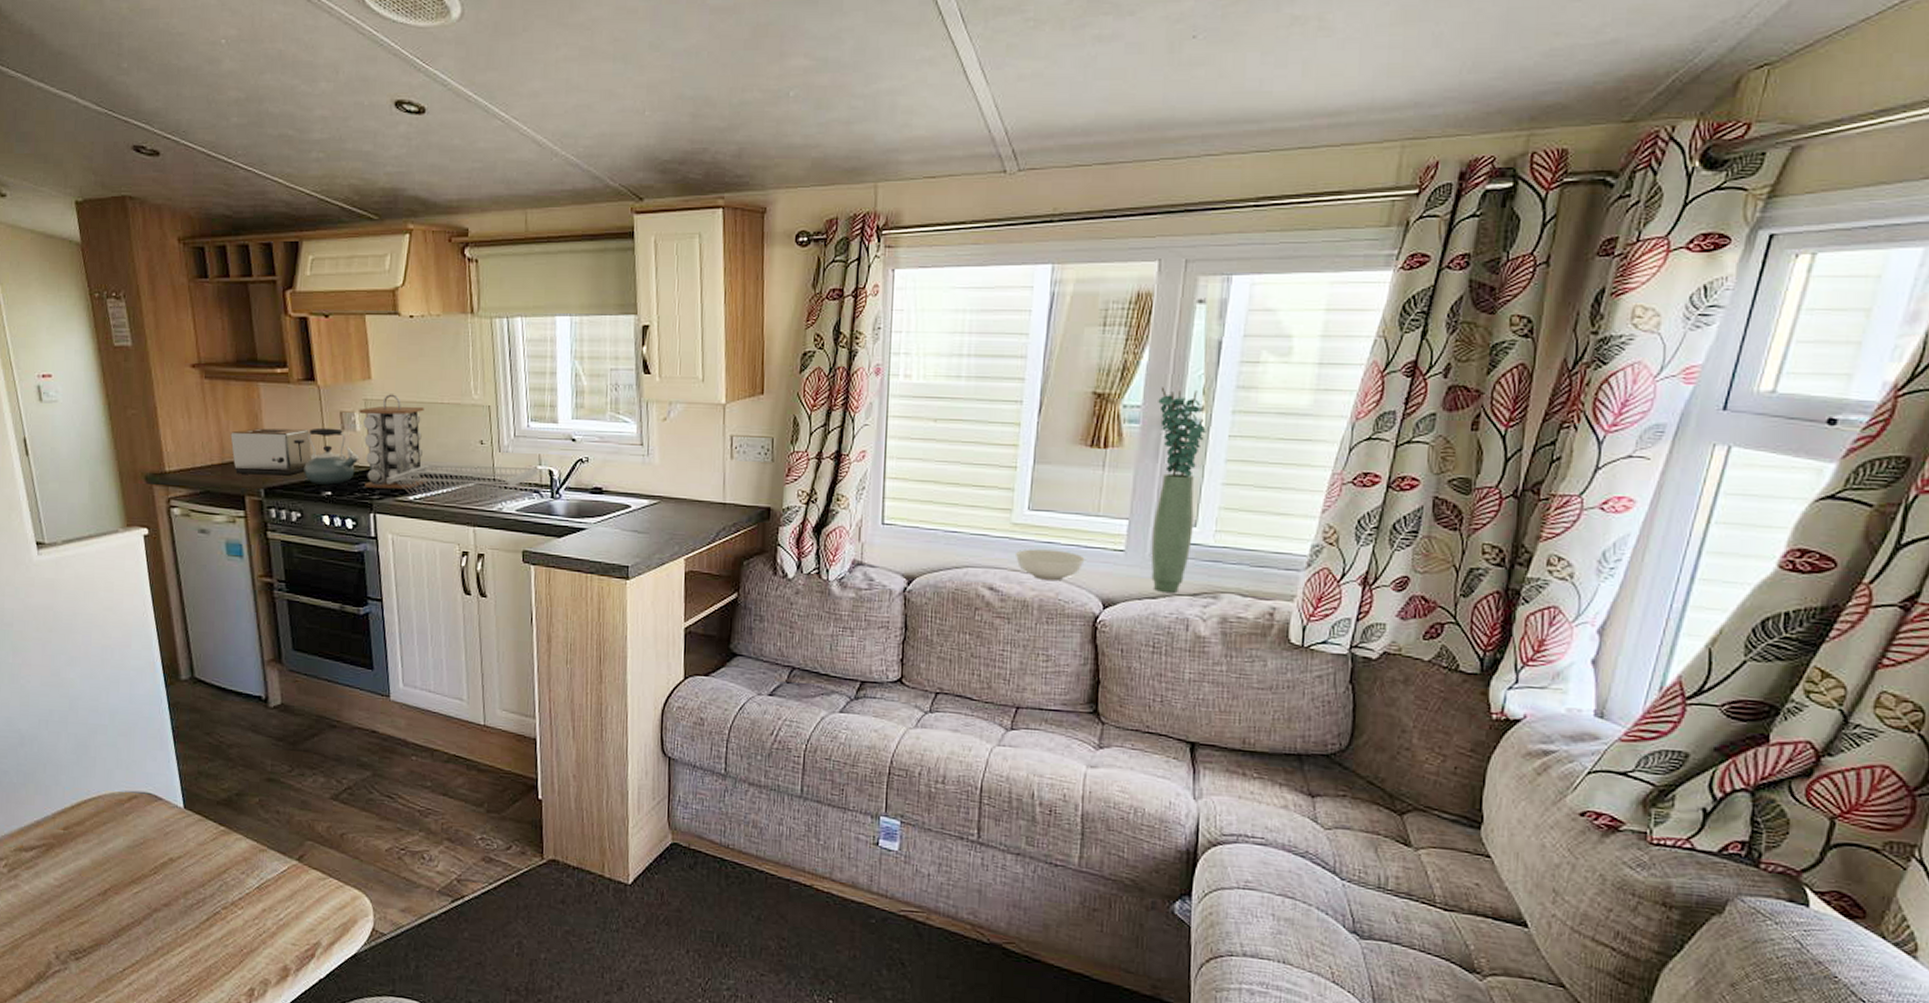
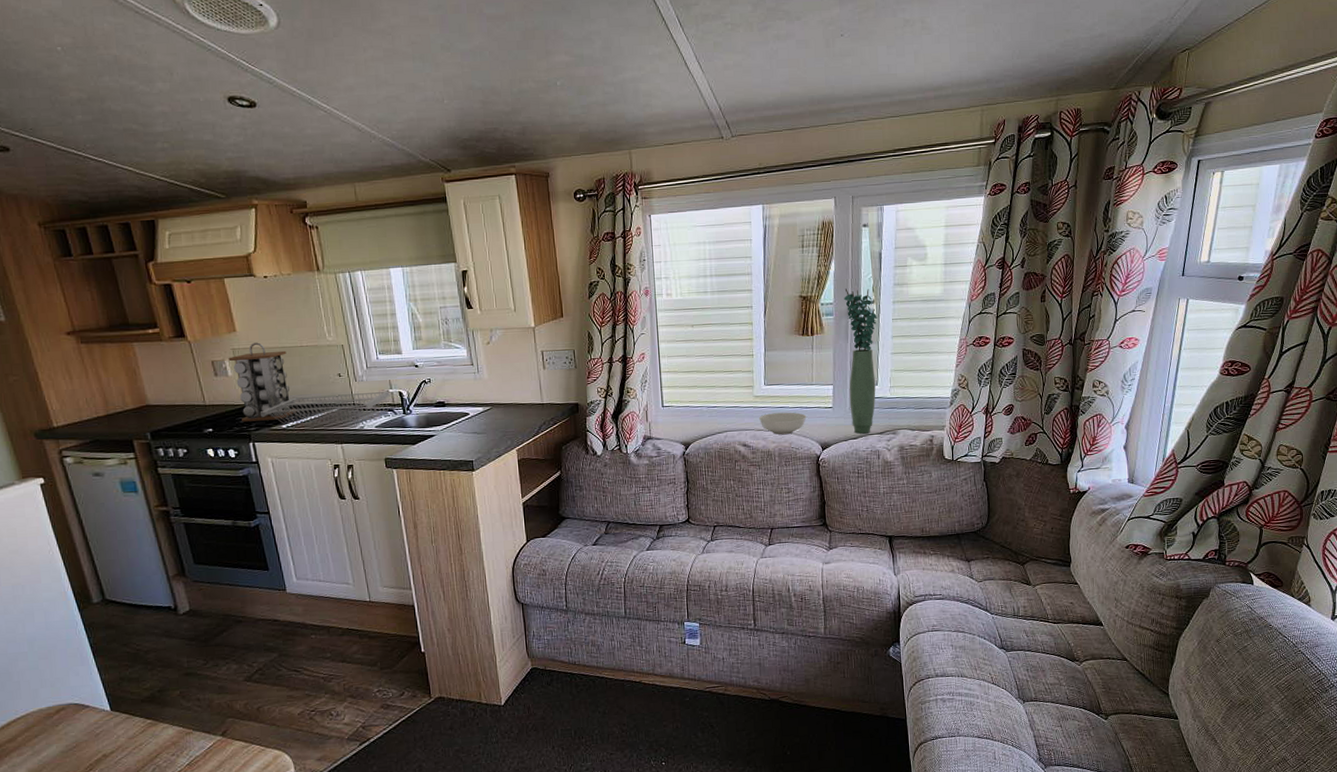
toaster: present [230,428,312,476] -> none [112,378,191,422]
kettle: present [304,427,359,485] -> none [184,375,234,424]

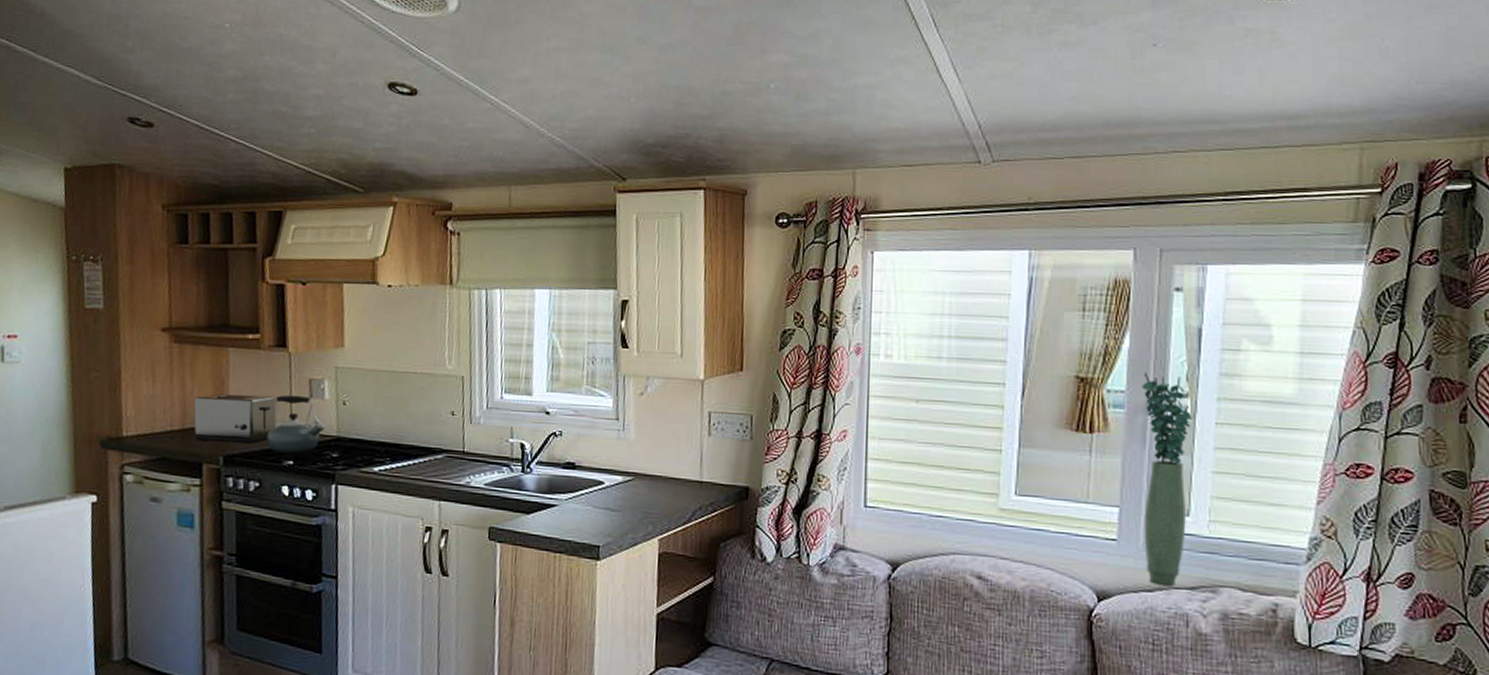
toaster: none [112,378,191,422] -> present [194,394,277,444]
kettle: none [184,375,234,424] -> present [266,395,326,454]
spice rack: present [228,342,297,422] -> none [329,362,396,461]
dish rack: present [260,390,390,426] -> none [351,435,509,477]
bowl: present [759,412,807,435] -> none [1004,536,1076,571]

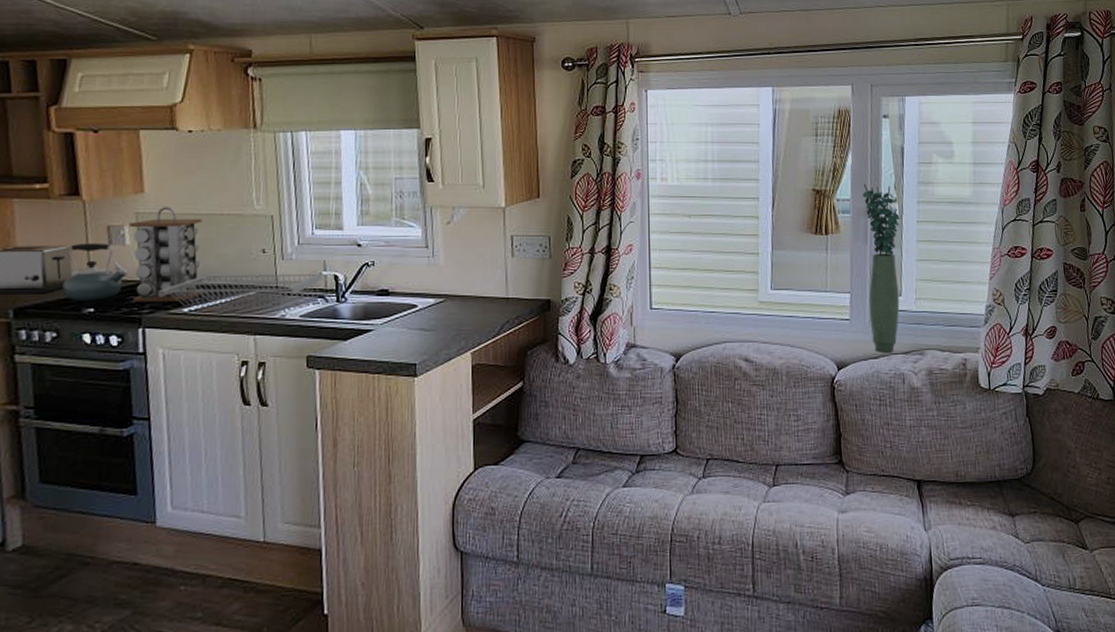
spice rack: none [329,362,396,461] -> present [129,207,205,303]
dish rack: none [351,435,509,477] -> present [157,273,323,310]

